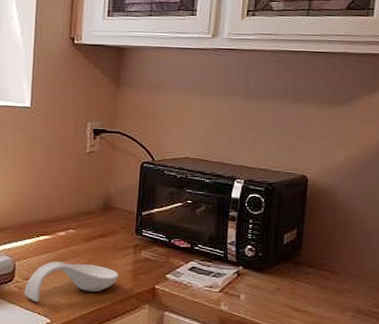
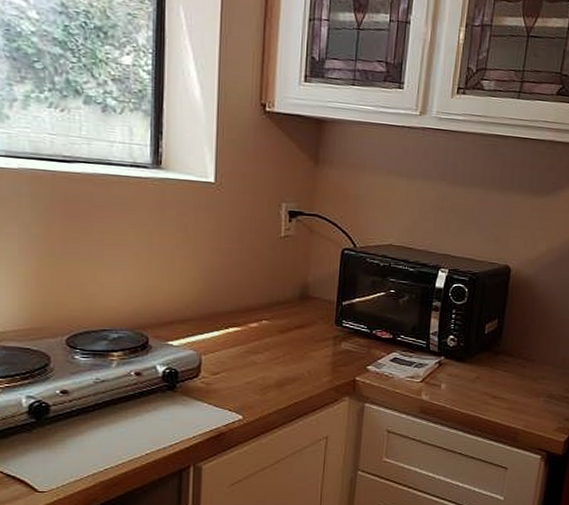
spoon rest: present [24,261,119,302] -> none [212,354,317,397]

